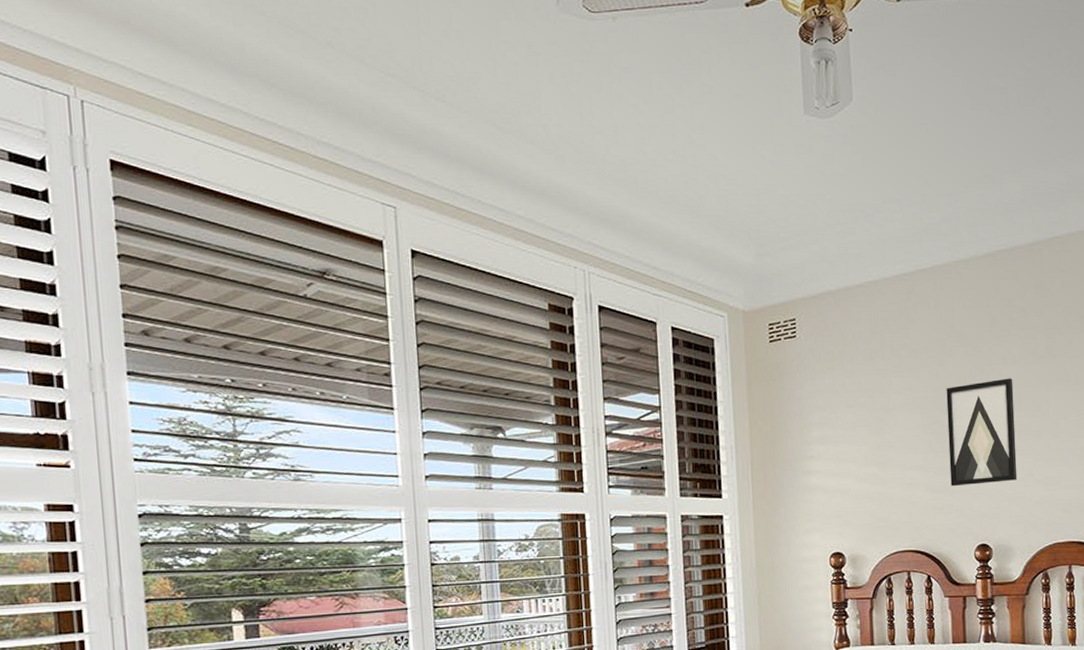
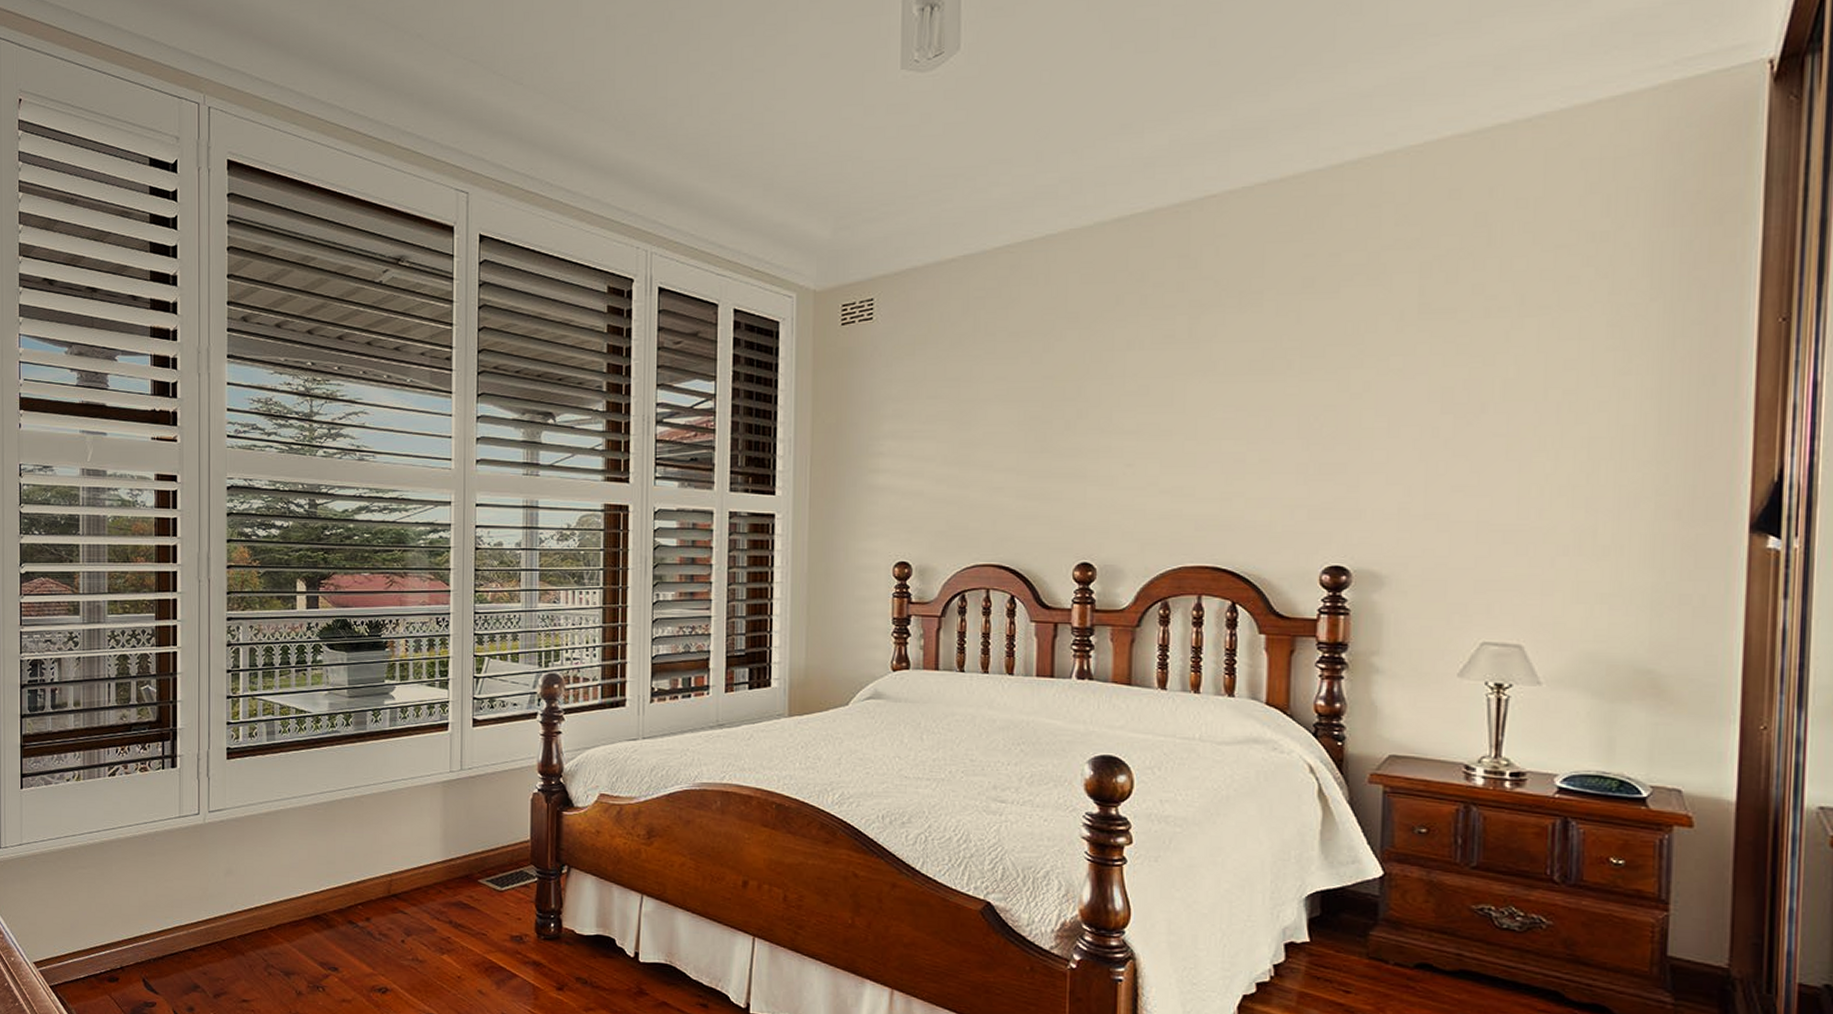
wall art: present [946,378,1018,487] -> none [1048,366,1139,494]

